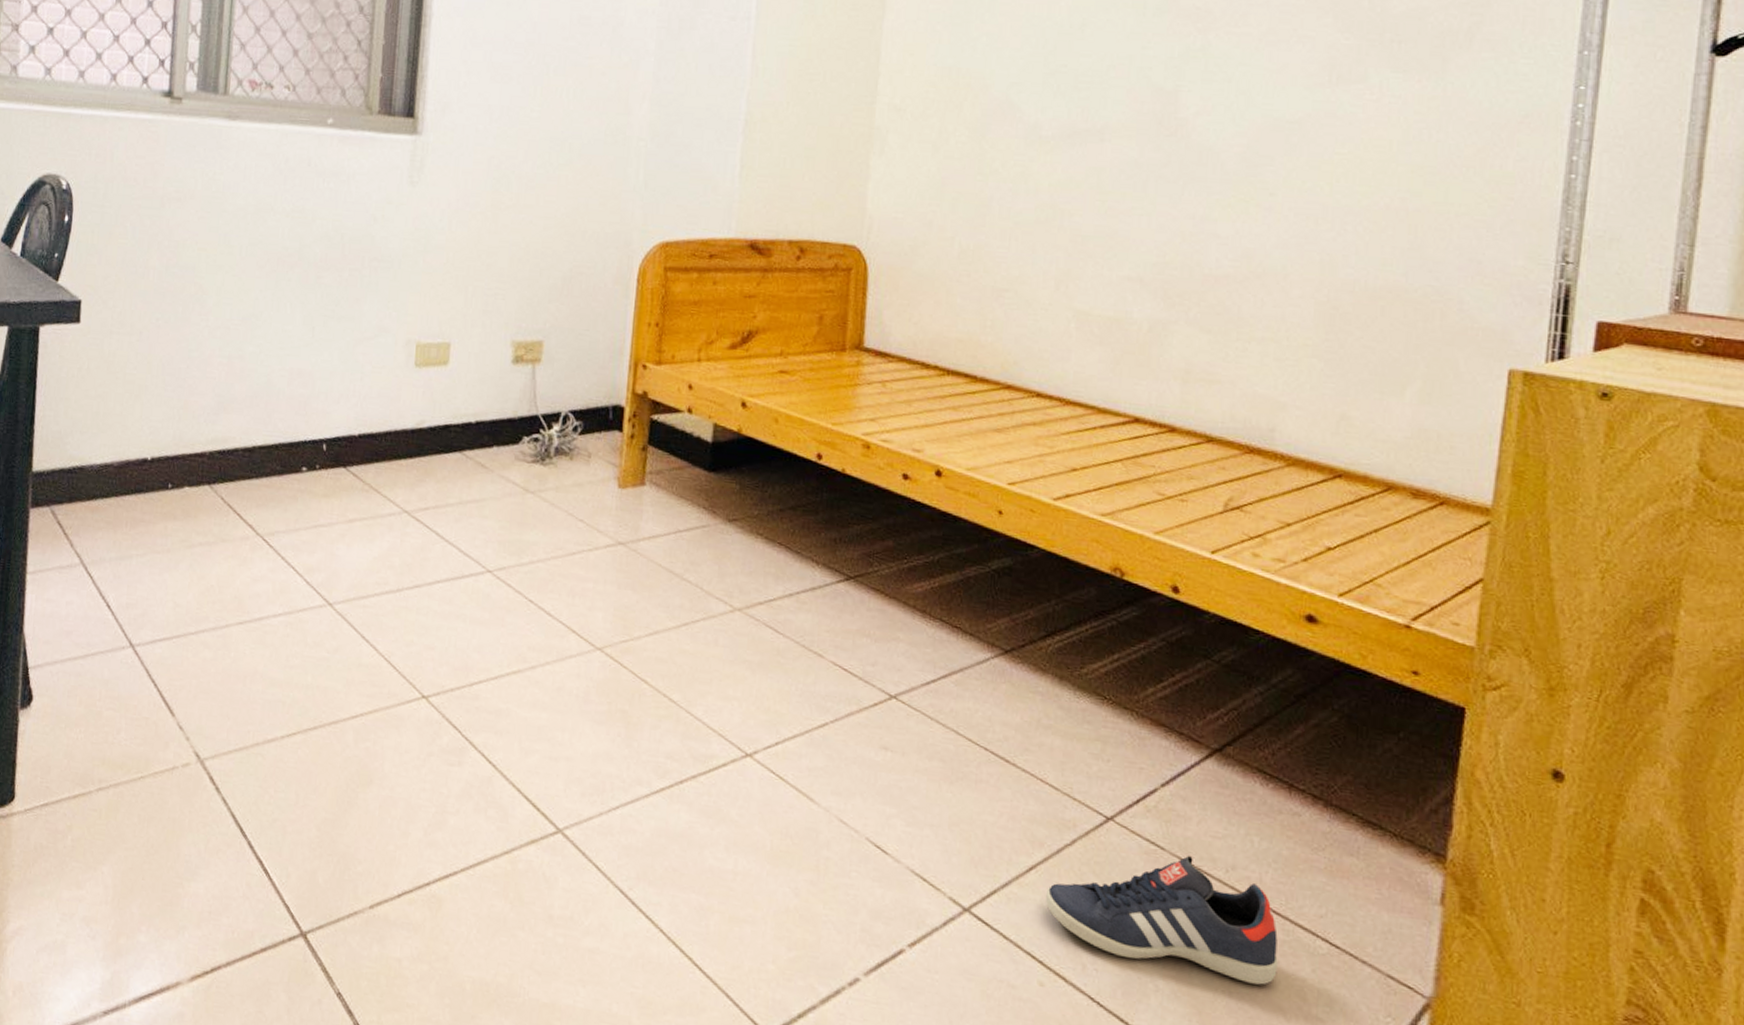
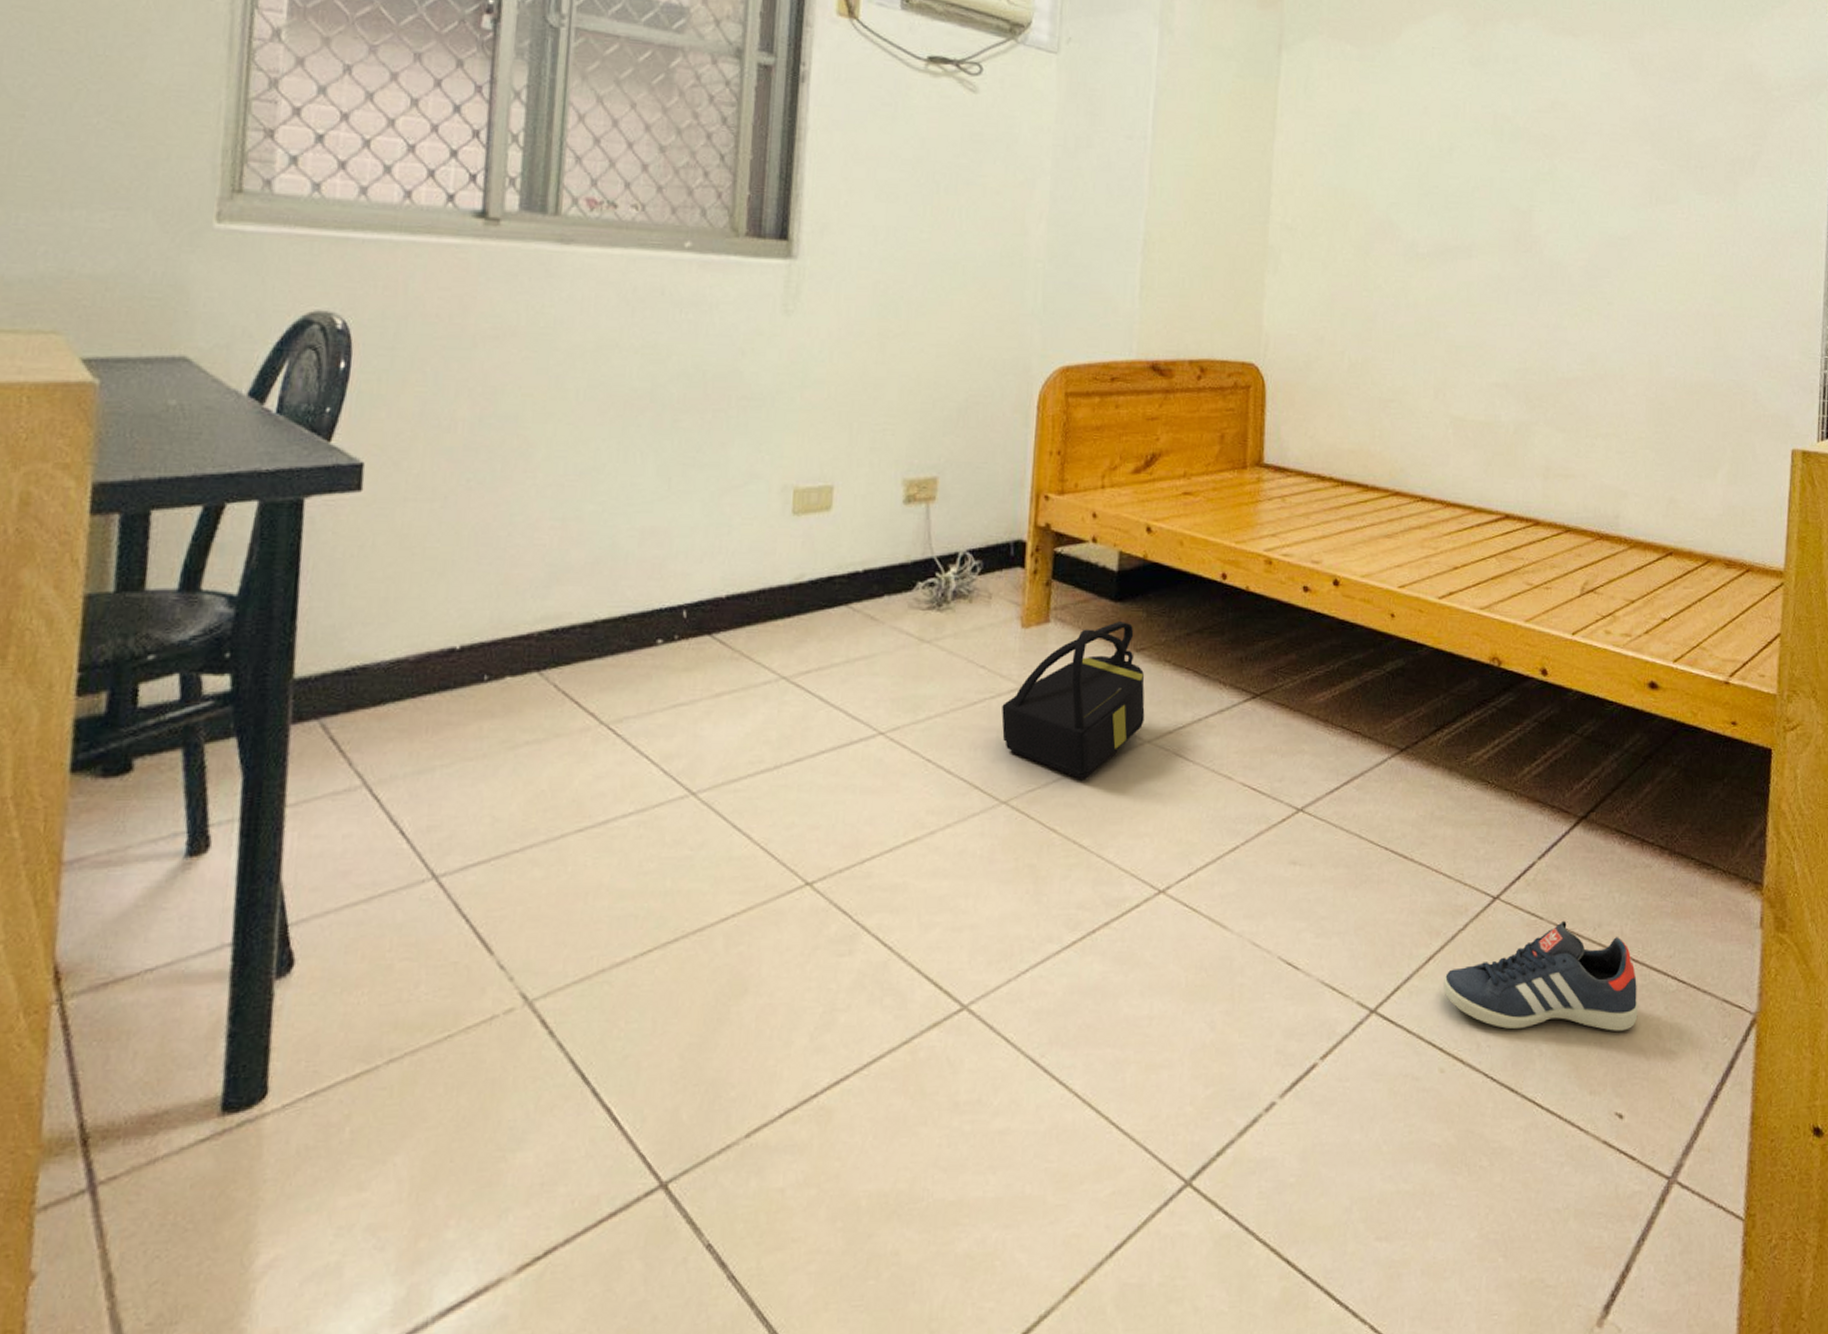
backpack: none [598,491,737,638] -> present [1001,622,1145,779]

